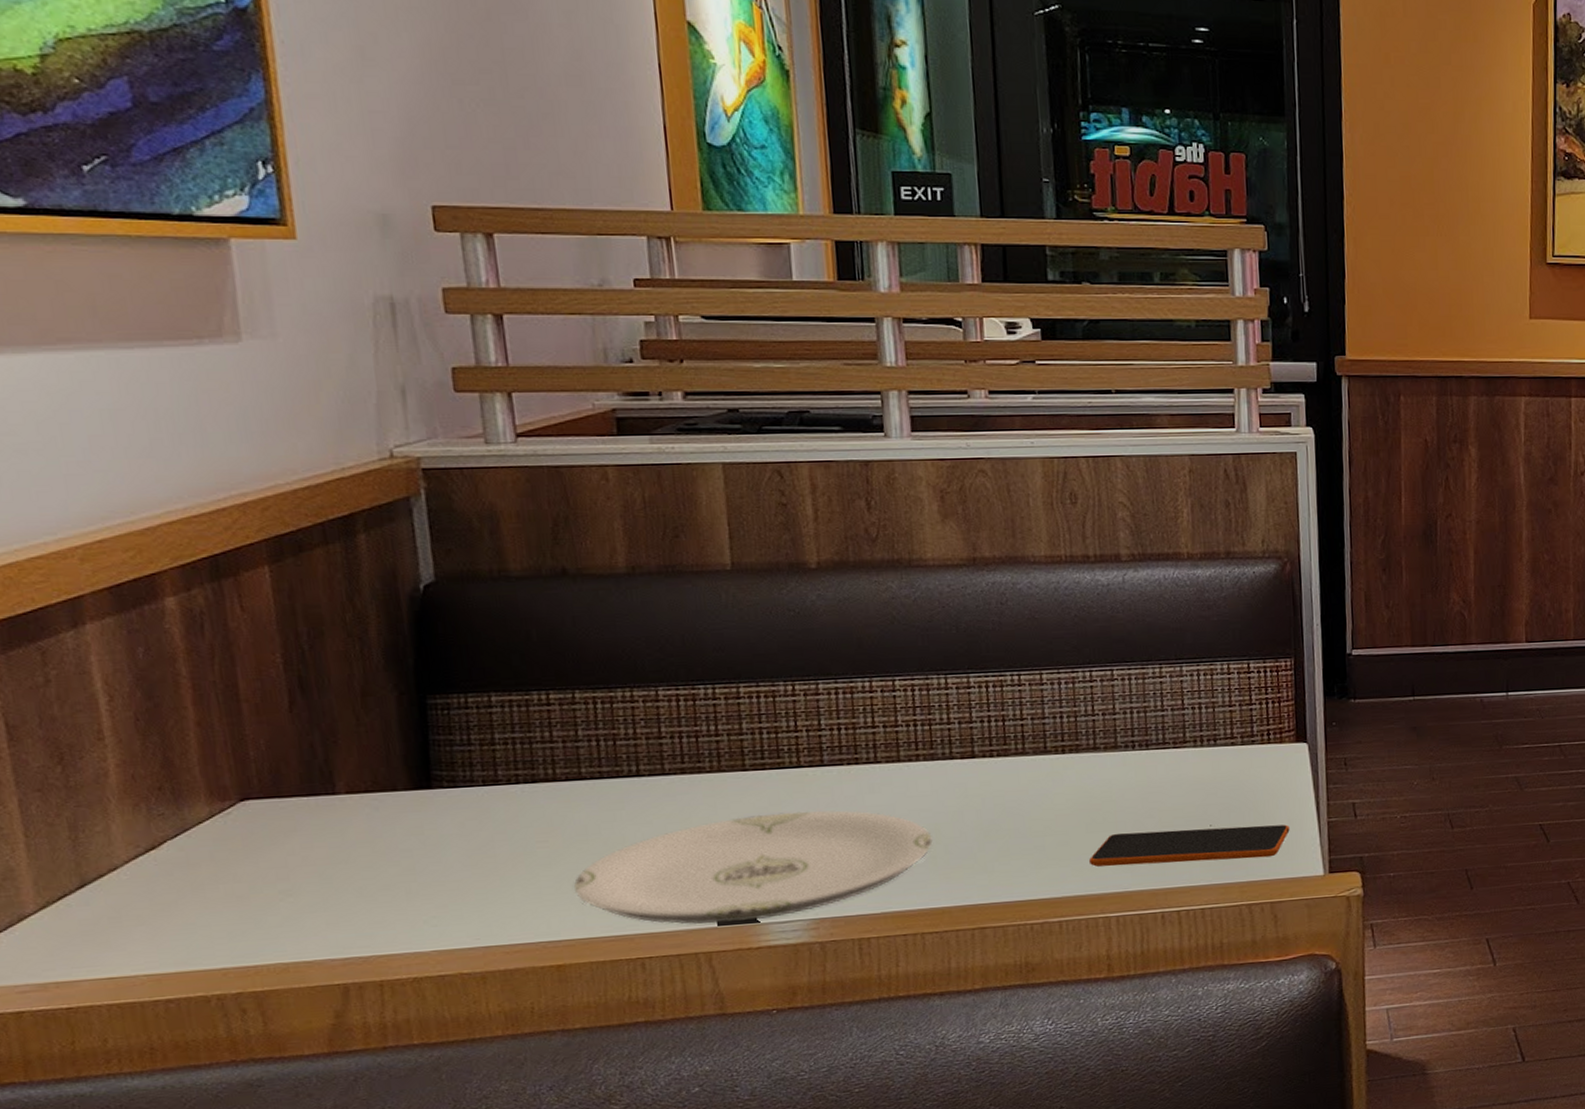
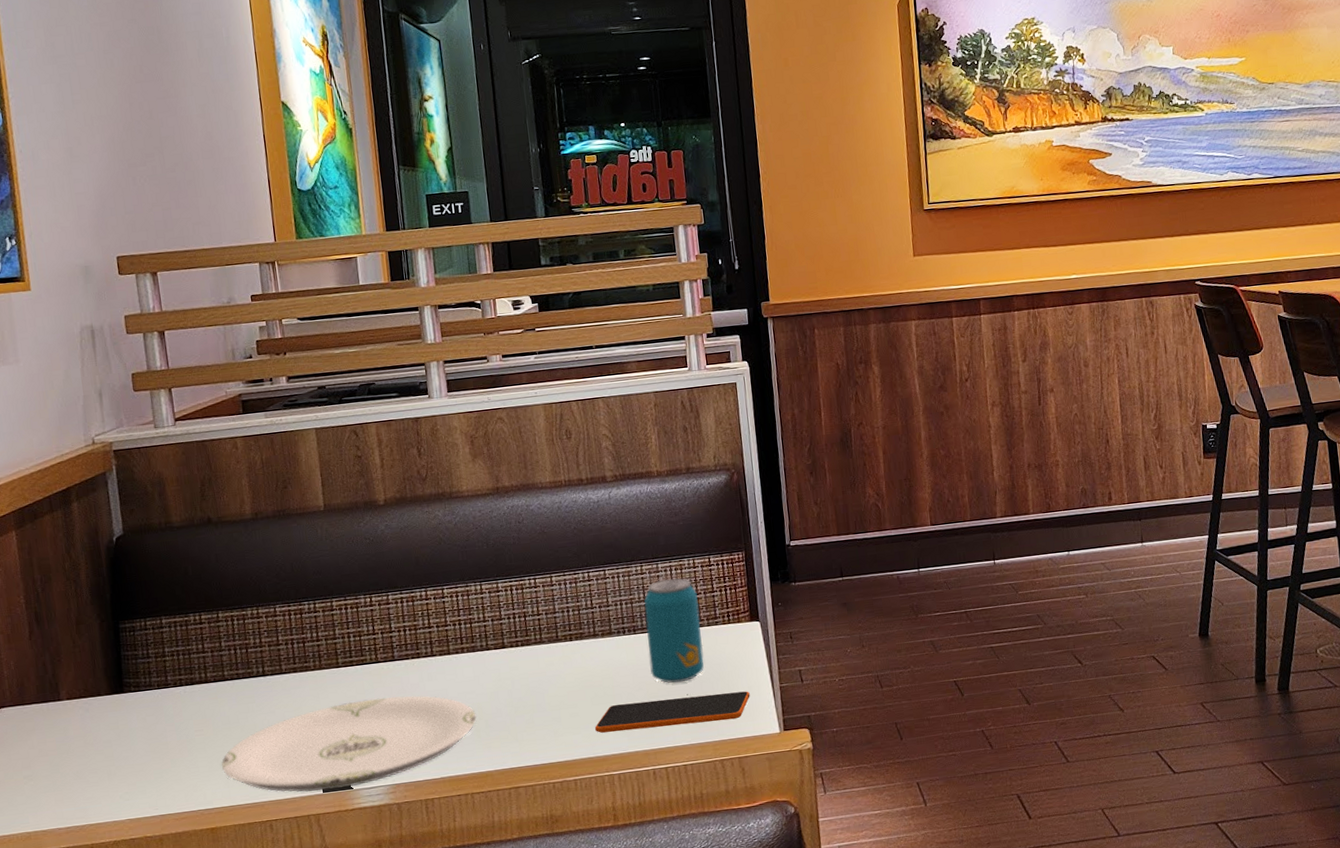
beverage can: none [1161,685,1235,811] -> present [644,578,705,683]

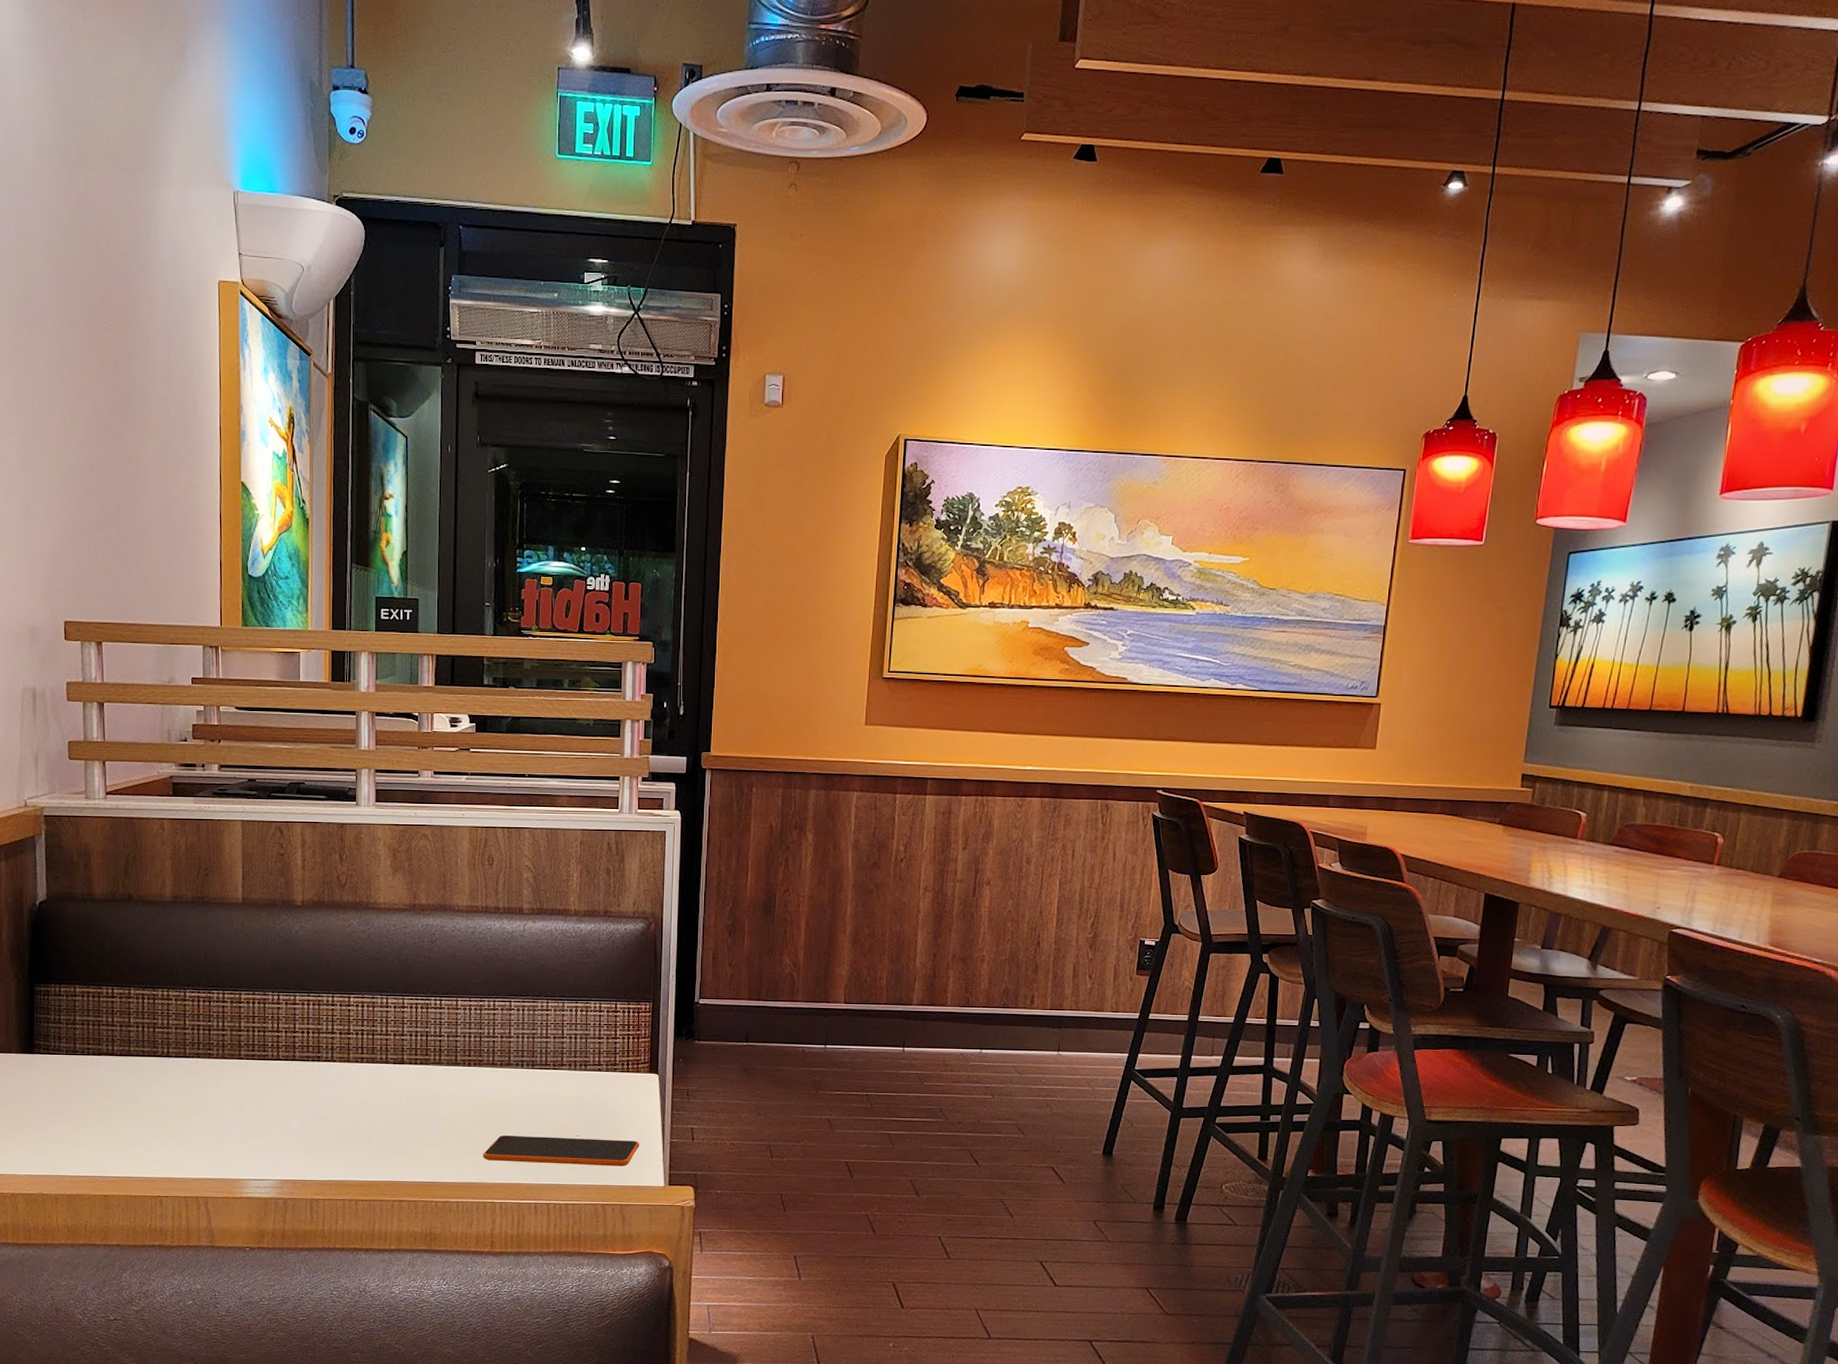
plate: present [222,695,477,792] -> none [120,1094,369,1176]
beverage can: present [644,578,705,683] -> none [544,1019,601,1123]

